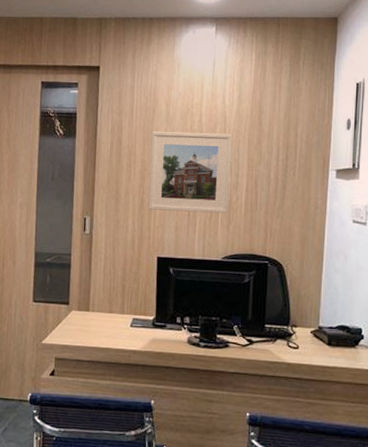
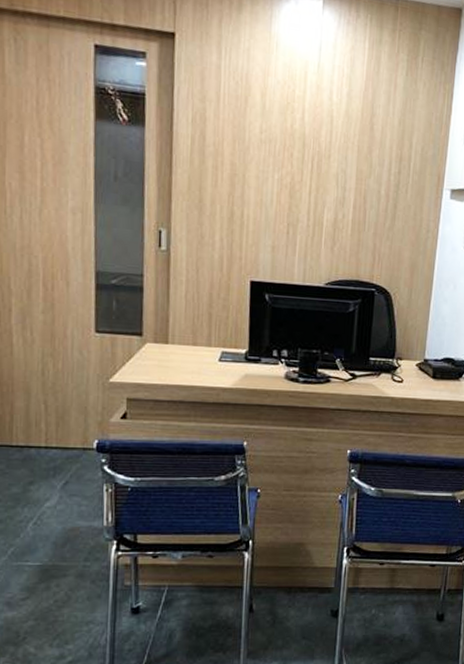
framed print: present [148,131,232,214] -> none [239,127,340,233]

